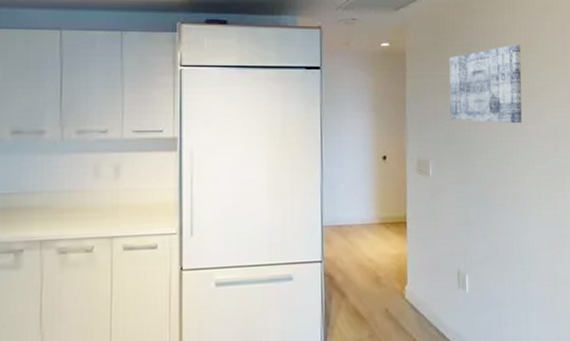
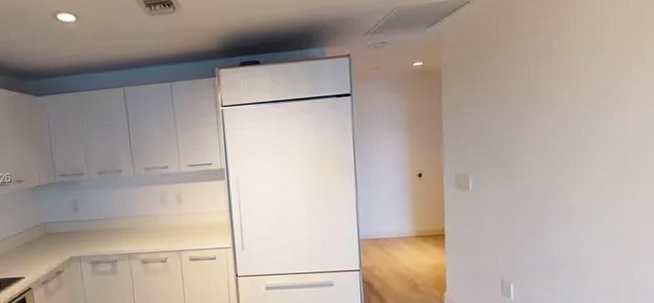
wall art: present [449,43,523,124] -> none [491,43,583,134]

